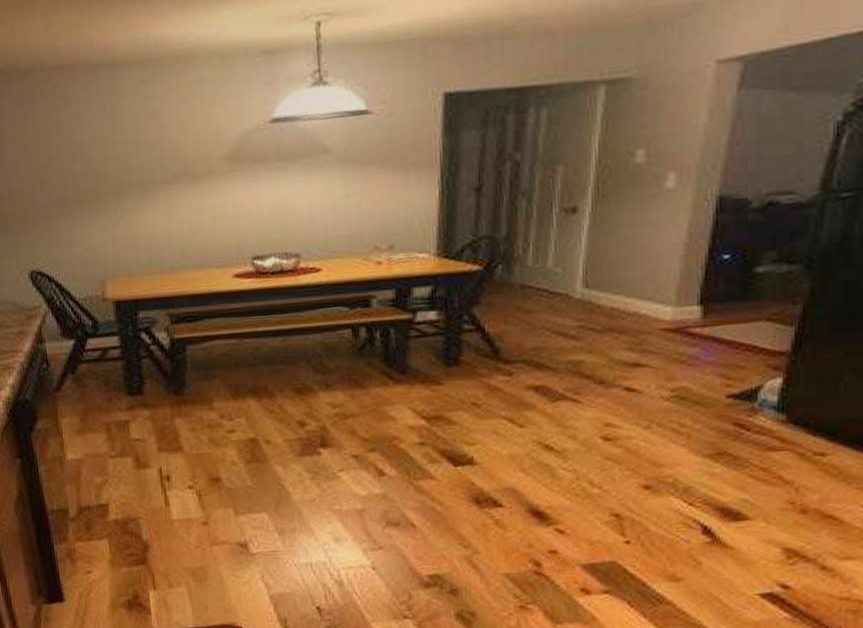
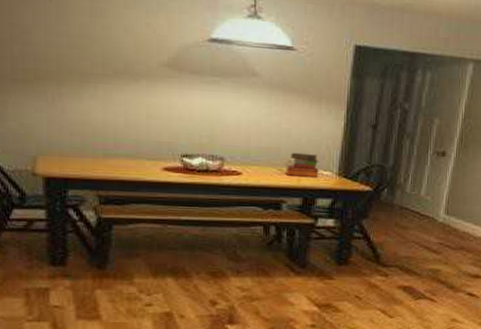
books: none [372,235,413,265] -> present [286,152,319,178]

